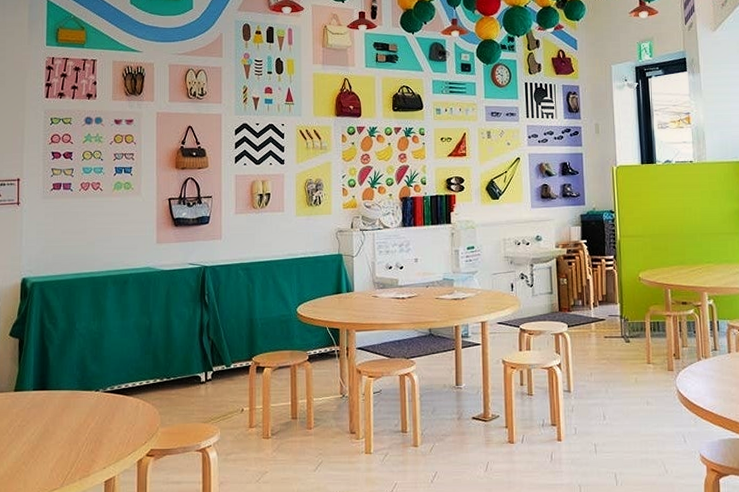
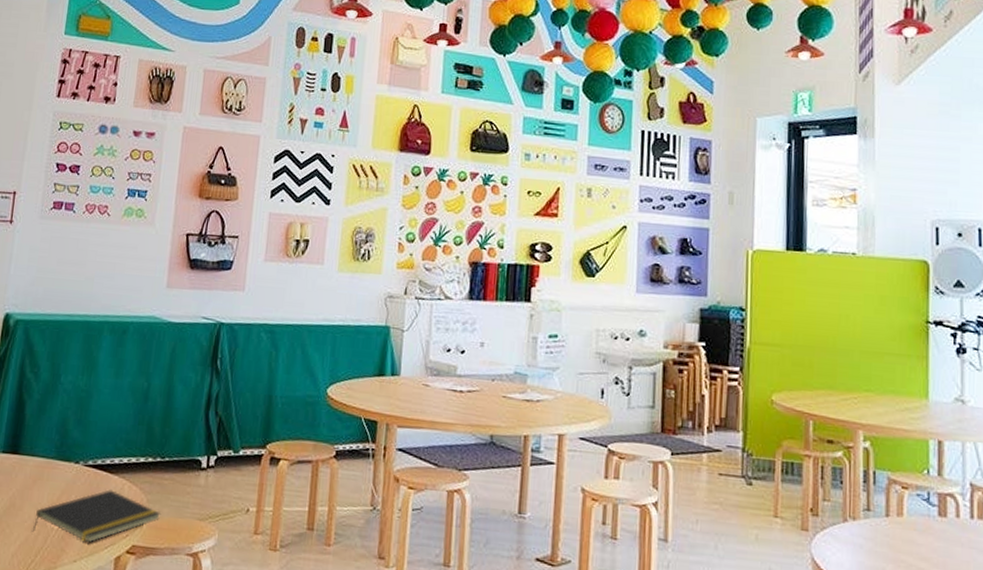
notepad: none [65,408,172,452] -> present [32,490,161,543]

